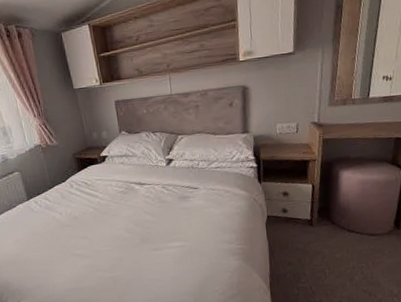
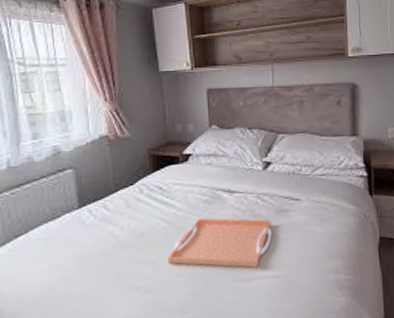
serving tray: none [96,204,177,241] -> present [167,218,272,268]

